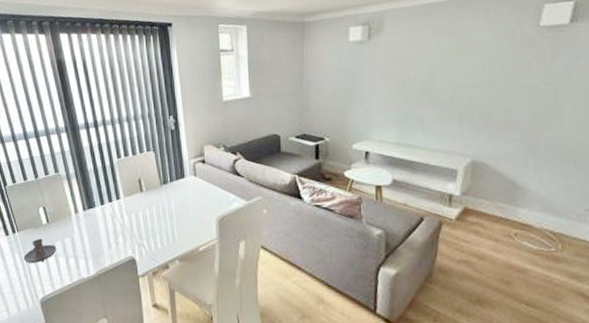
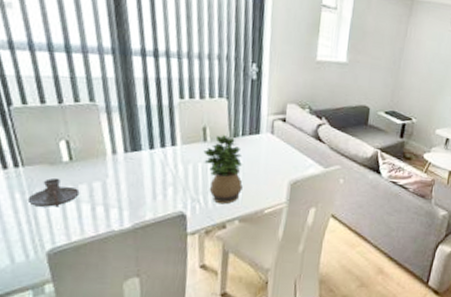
potted plant: none [141,184,177,247] -> present [203,135,243,205]

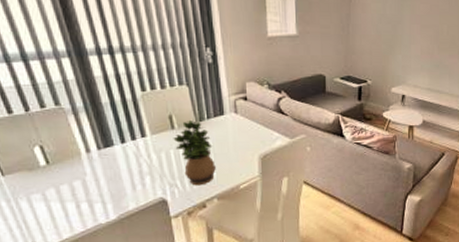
candle holder: present [27,178,80,208] -> none [13,182,63,212]

